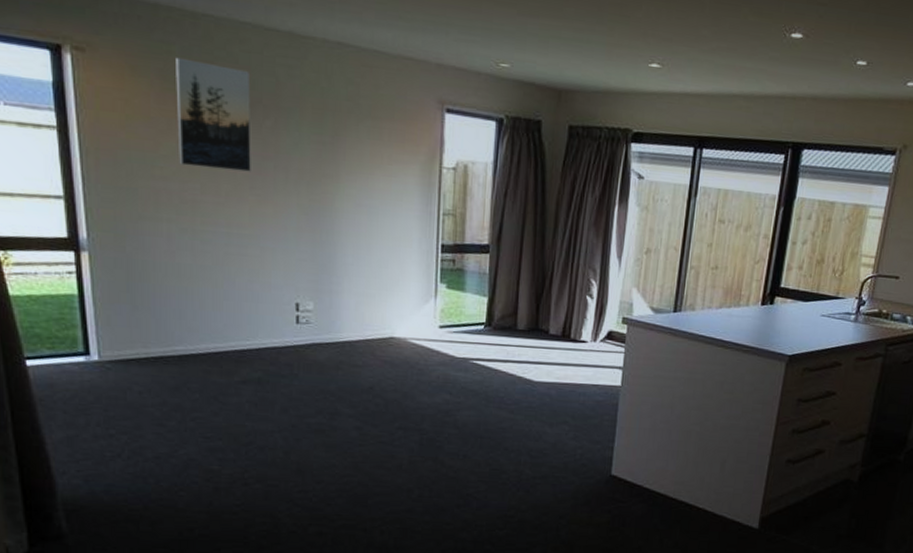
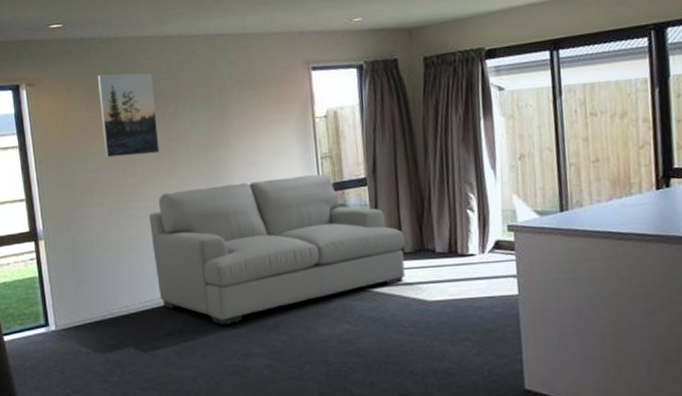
sofa: none [231,221,520,379] -> present [149,174,405,324]

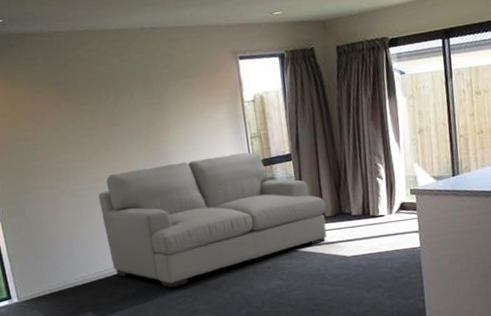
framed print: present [98,73,160,158] -> none [41,64,104,144]

